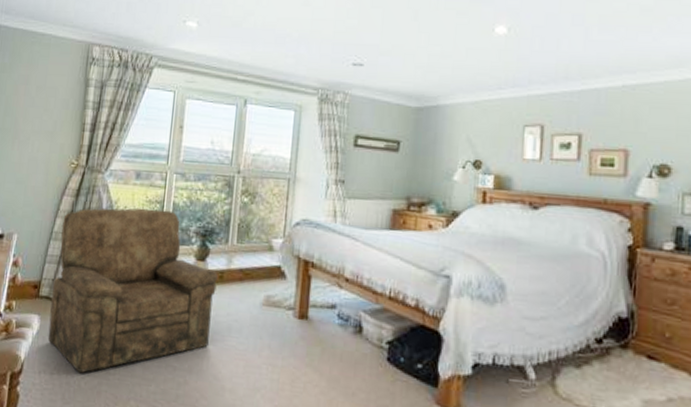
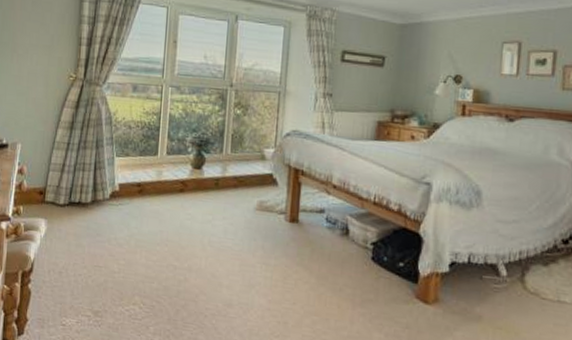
armchair: present [48,208,218,374] -> none [55,119,213,272]

